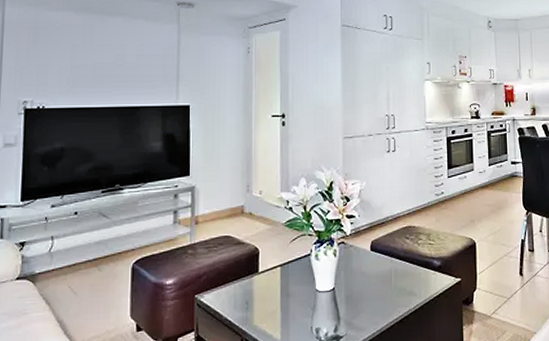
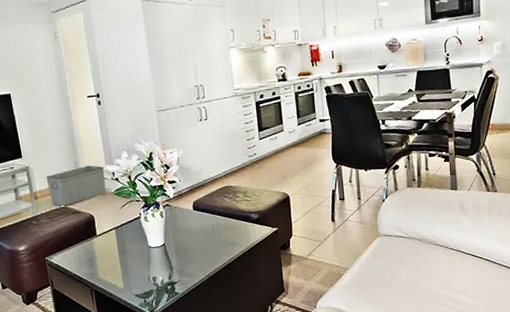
storage bin: none [212,190,278,236] -> present [46,165,106,207]

